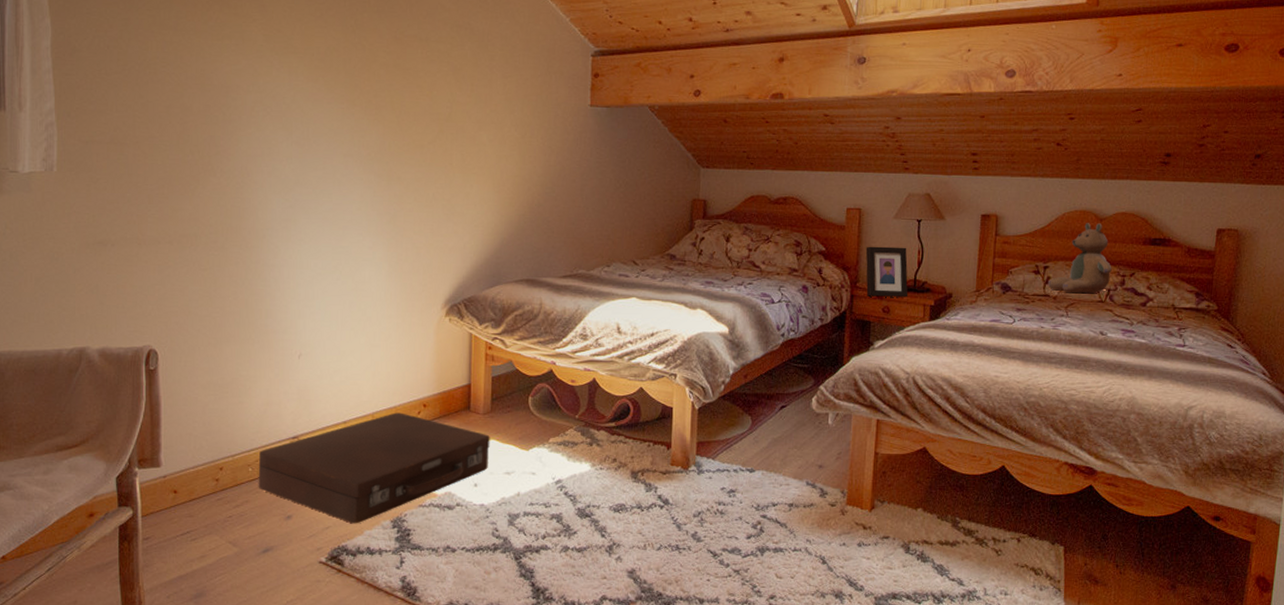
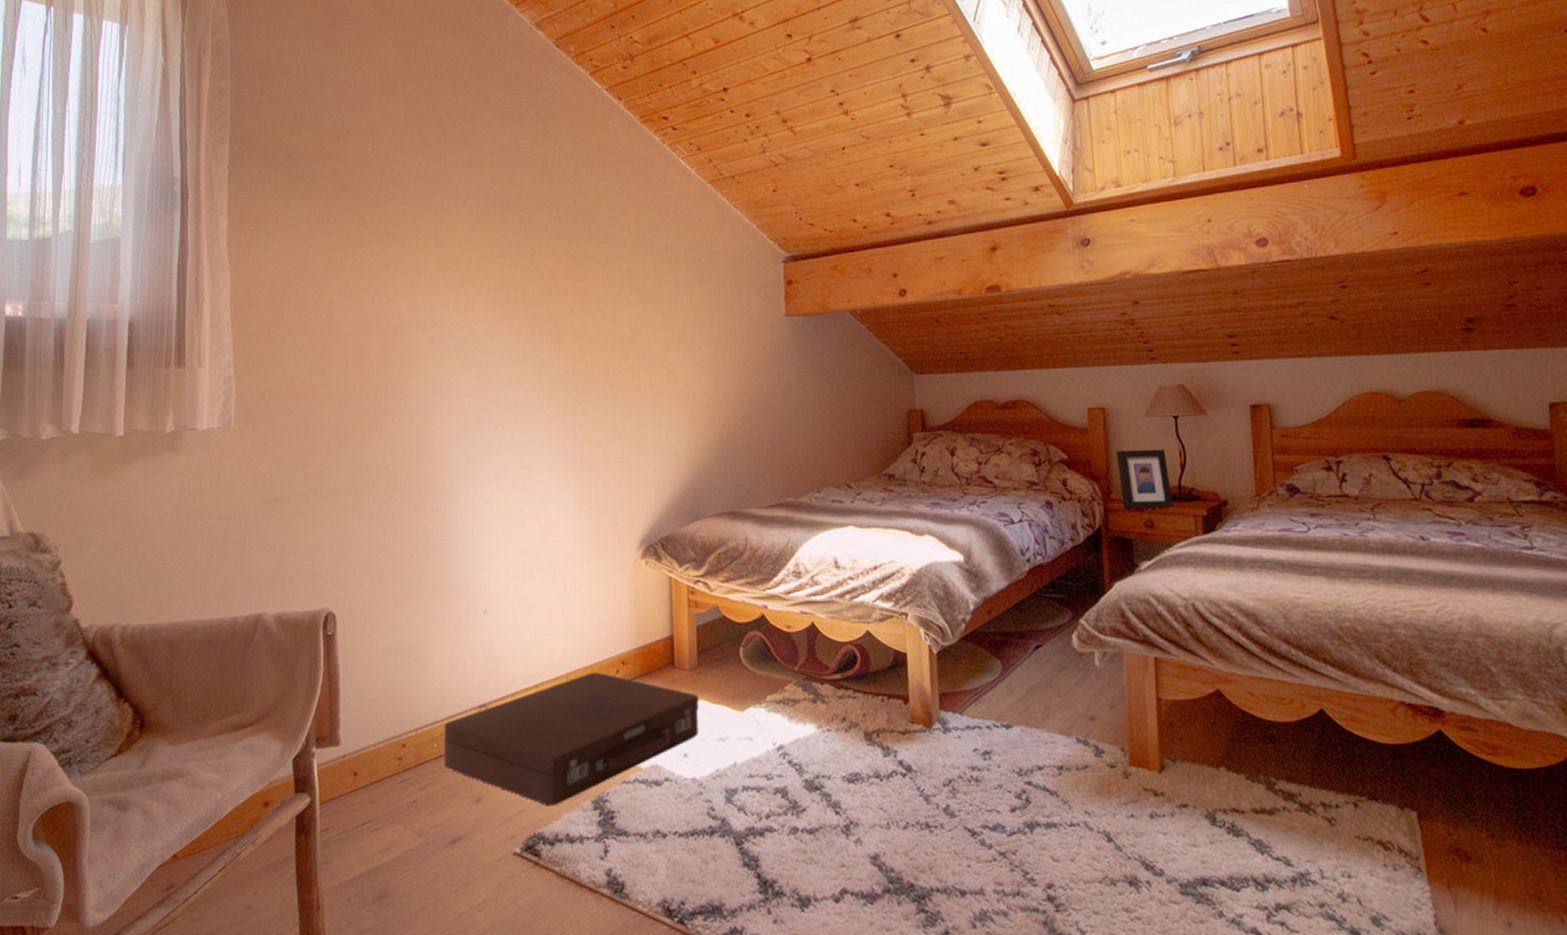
teddy bear: present [1048,223,1112,294] -> none [1345,406,1423,492]

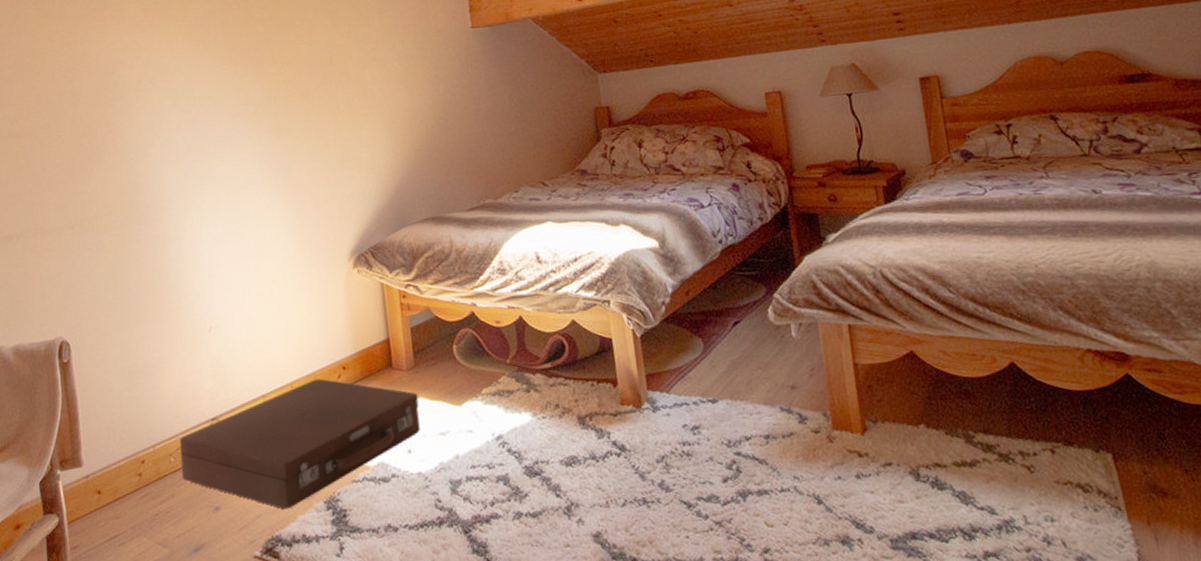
picture frame: present [1115,449,1173,509] -> none [795,126,854,186]

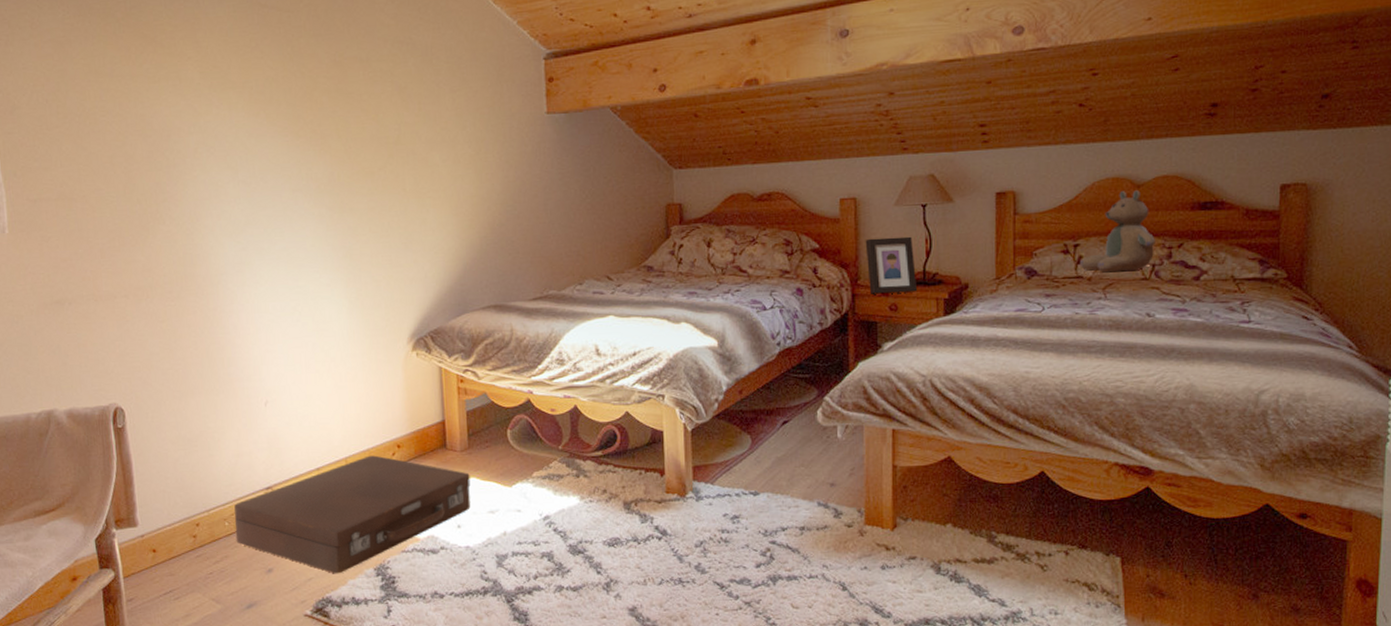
picture frame: none [795,126,854,186] -> present [865,236,917,294]
teddy bear: none [1015,67,1090,151] -> present [1081,190,1155,273]

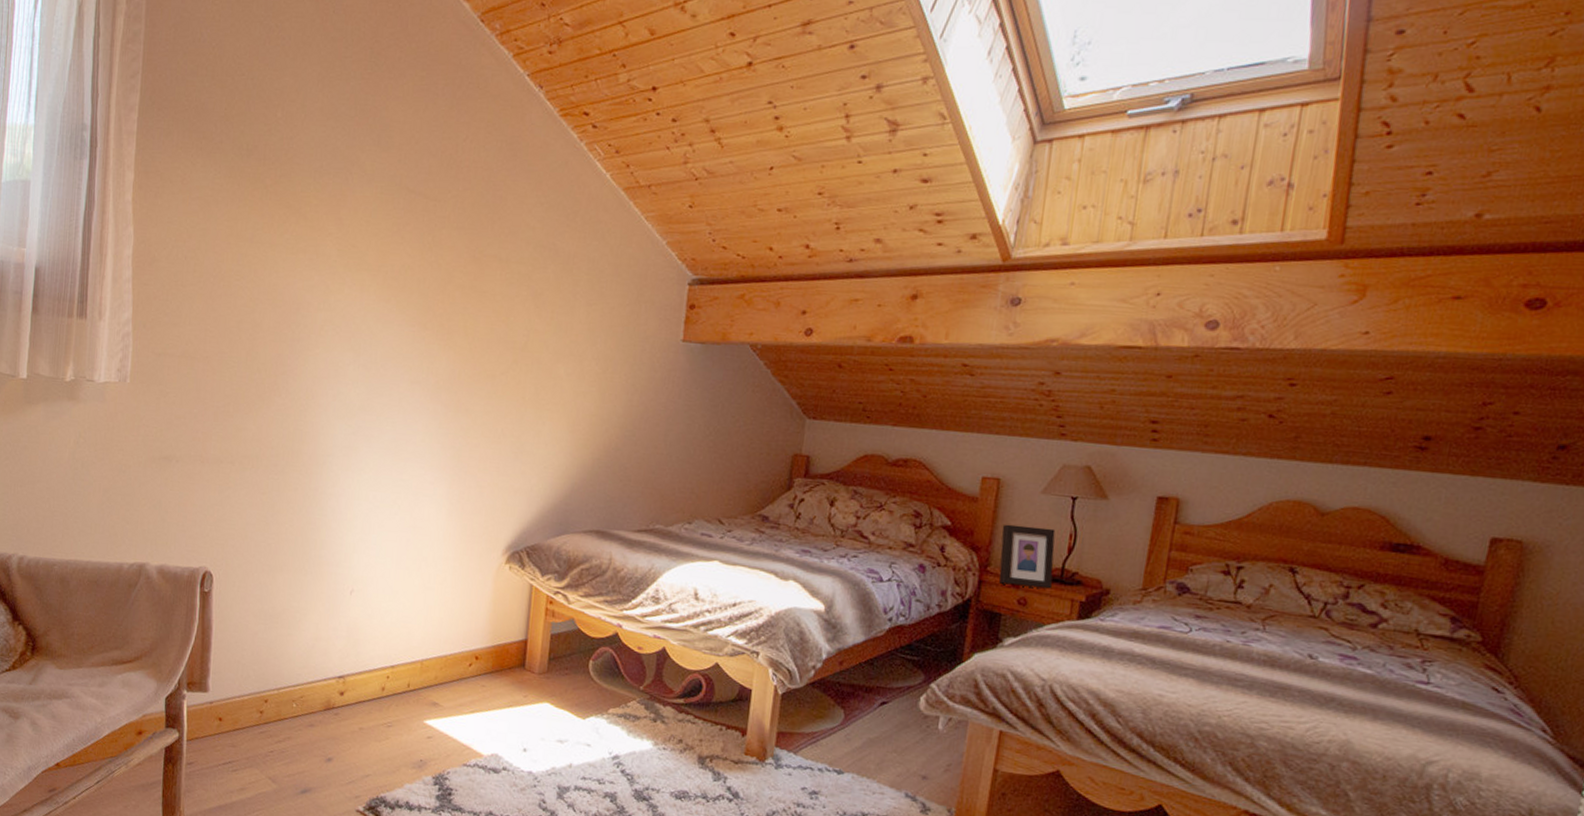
briefcase: present [234,455,471,574] -> none [301,662,544,776]
teddy bear: present [1081,190,1155,273] -> none [1241,517,1333,606]

